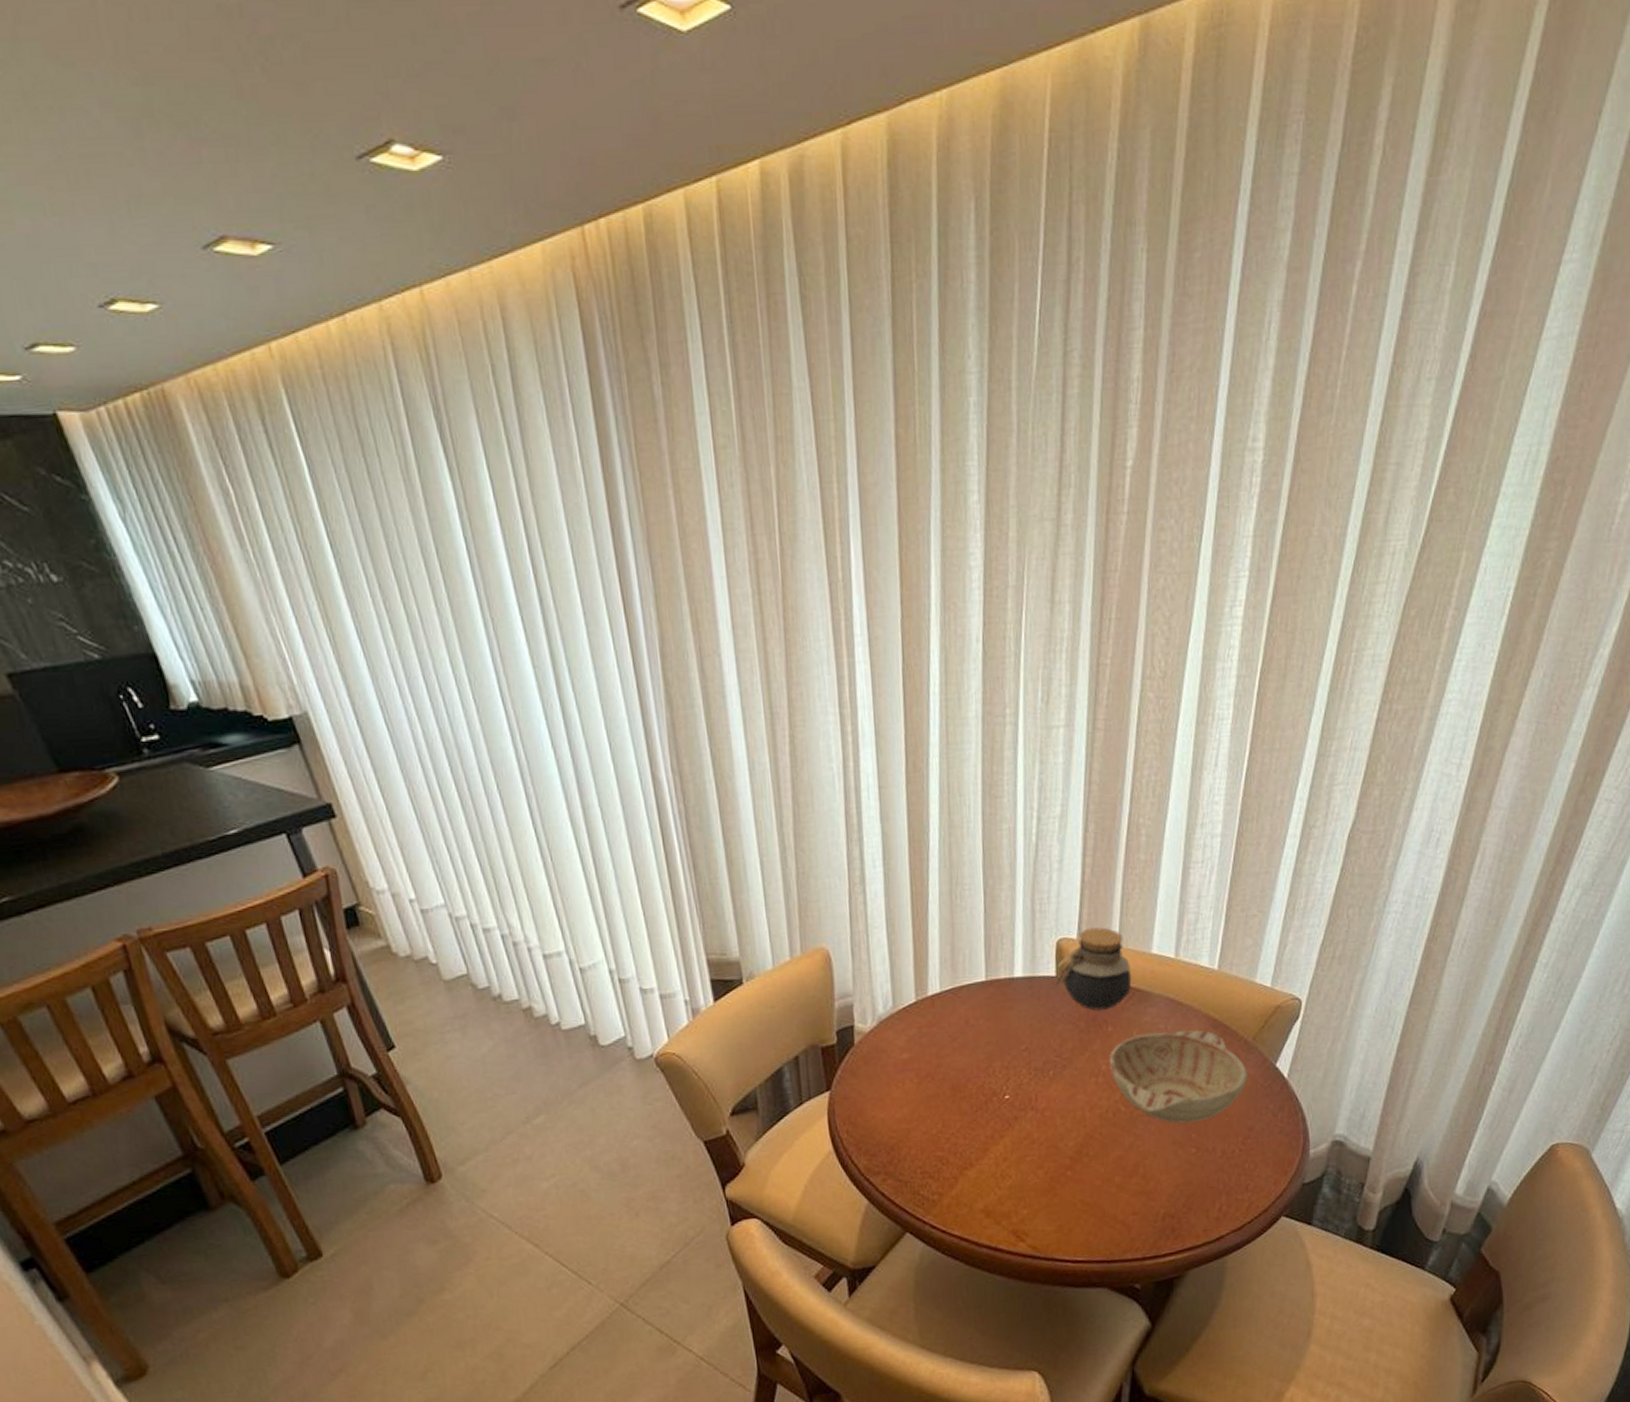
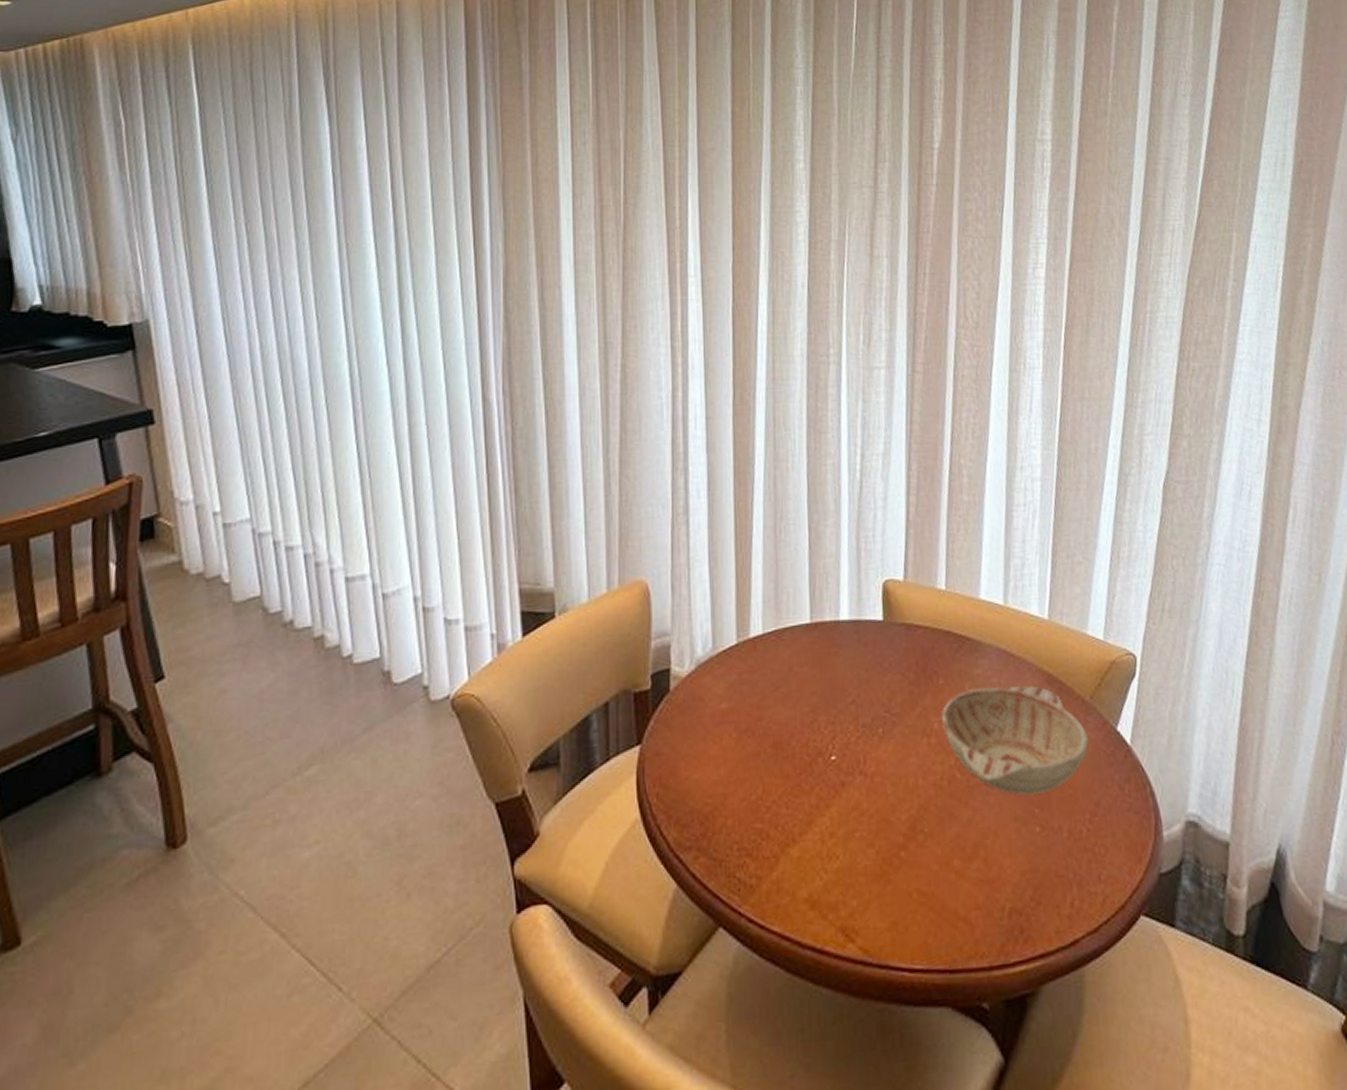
jar: present [1054,927,1132,1010] -> none [881,569,961,660]

